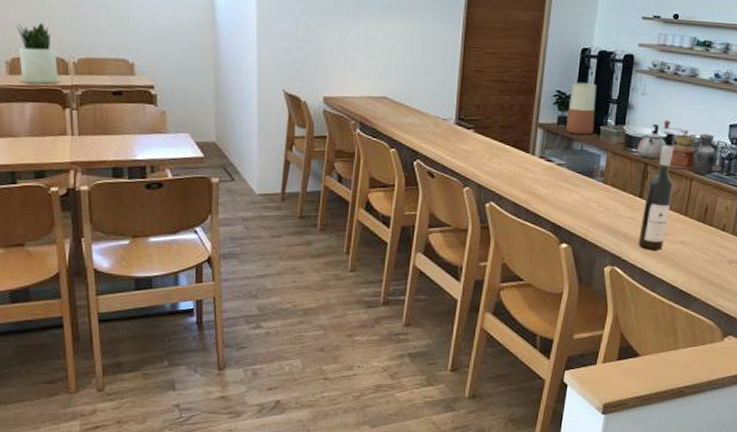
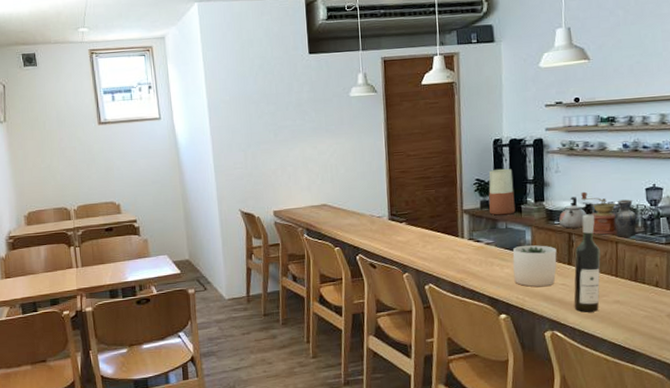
planter: present [17,23,62,85] -> none [30,183,67,231]
planter: none [581,171,630,219] -> present [512,245,557,287]

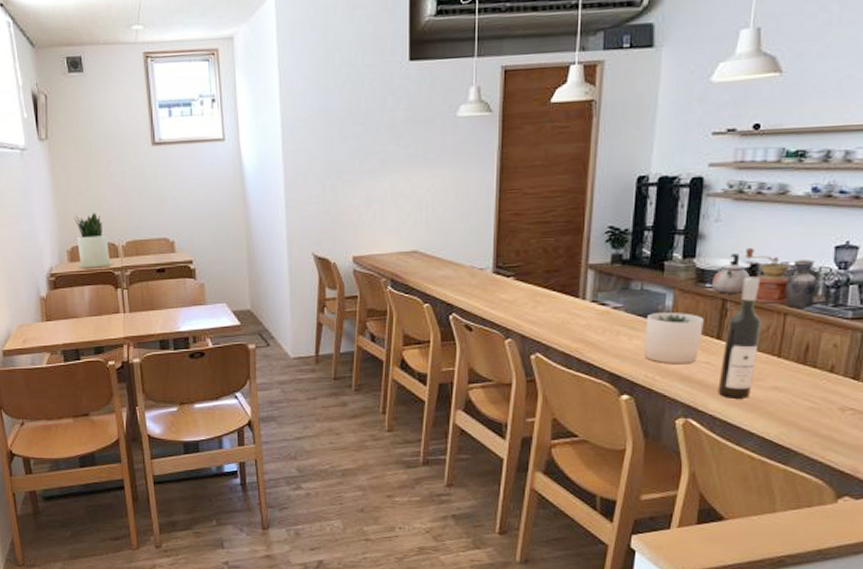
planter: none [30,183,67,231] -> present [74,213,114,268]
vase: present [488,168,516,216] -> none [621,214,658,273]

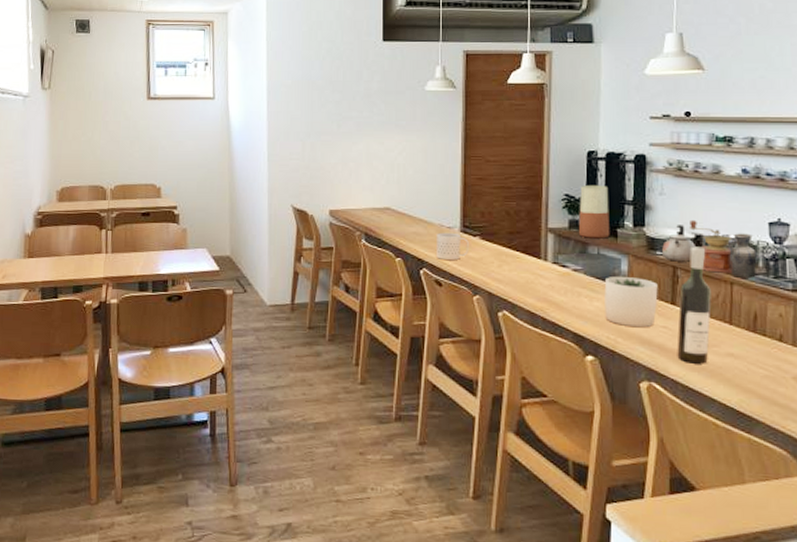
planter: present [74,213,114,268] -> none [66,157,101,209]
mug: none [466,274,502,304] -> present [435,232,469,261]
vase: none [621,214,658,273] -> present [578,184,610,239]

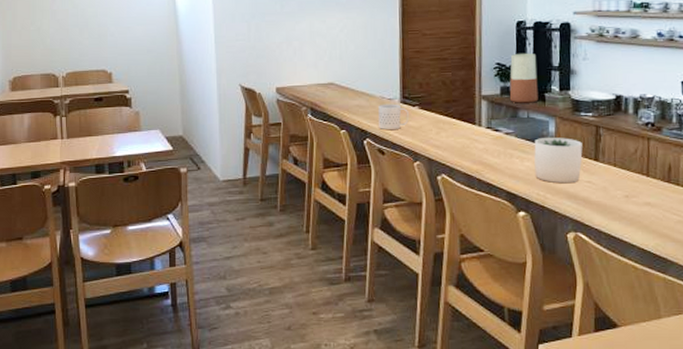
kettle: present [661,225,695,262] -> none [585,87,616,121]
bottle: present [677,246,712,364] -> none [600,106,631,214]
coffee grinder: present [690,219,733,273] -> none [610,81,650,130]
ceramic jug: present [727,233,757,278] -> none [644,92,671,133]

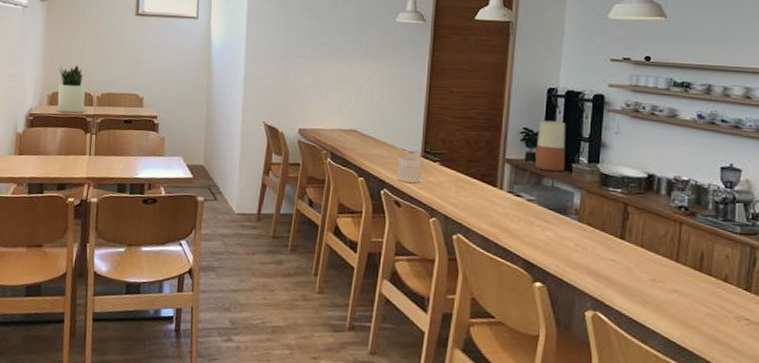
planter: none [18,46,54,97] -> present [55,66,87,114]
planter: present [534,138,583,184] -> none [555,209,608,260]

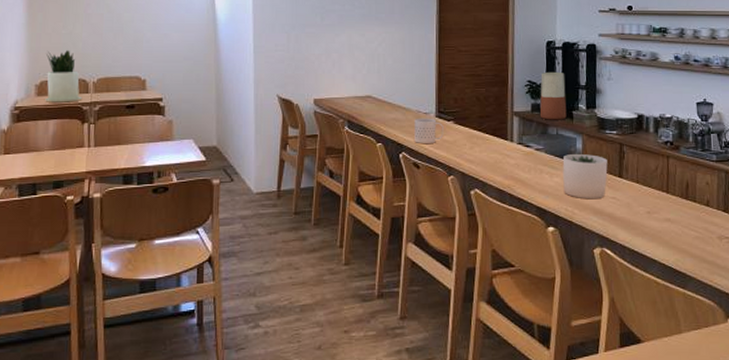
planter: none [555,209,608,260] -> present [562,154,608,200]

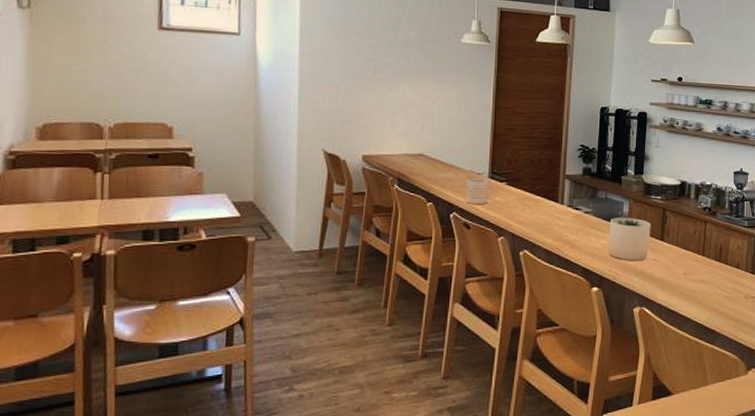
planter: present [45,50,83,102] -> none [48,90,96,149]
vase: present [539,71,567,120] -> none [590,137,616,185]

